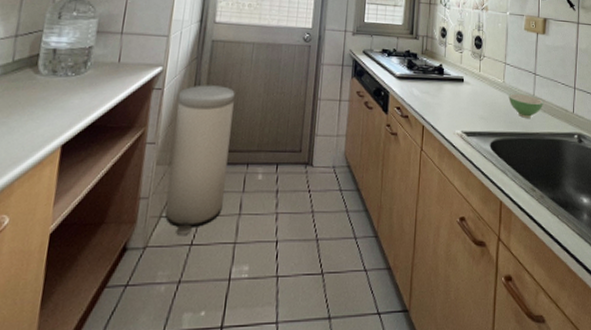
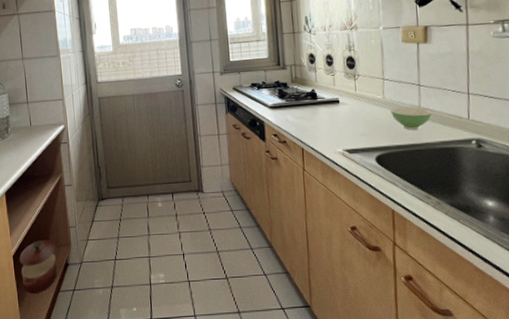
saucepan: none [54,213,116,291] -> present [19,239,57,294]
pedal bin: present [164,85,235,235] -> none [81,134,134,253]

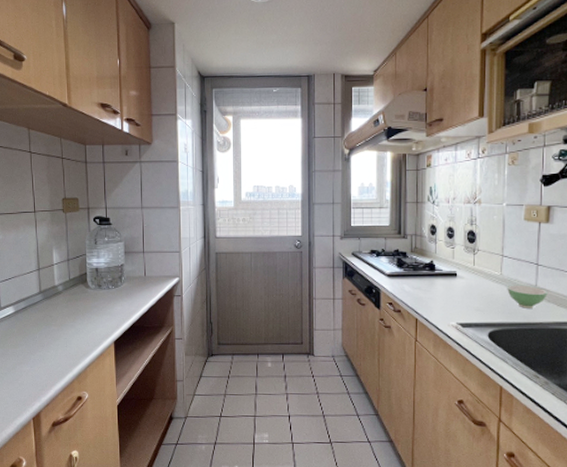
saucepan: present [19,239,57,294] -> none [124,391,162,445]

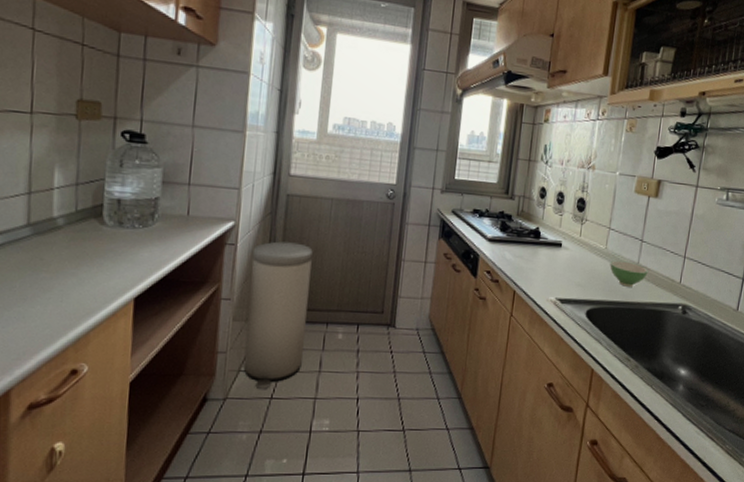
pedal bin: none [194,291,241,409] -> present [243,241,313,389]

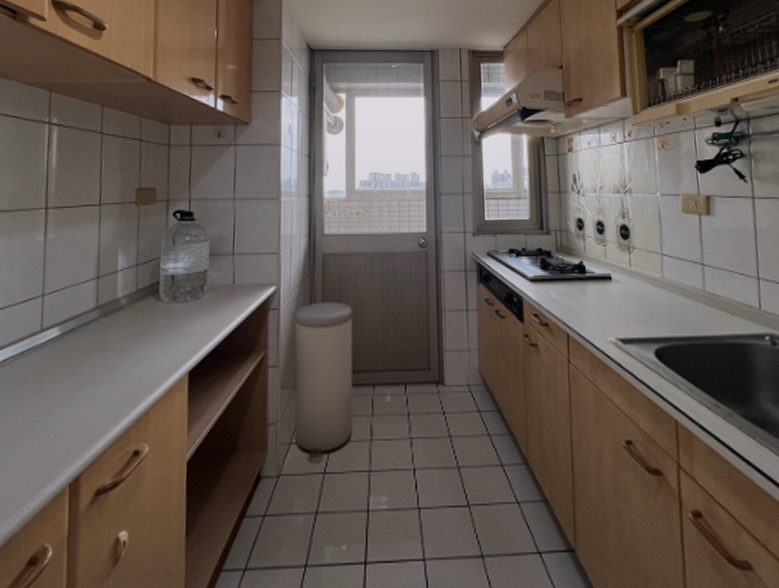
bowl: present [610,260,649,287] -> none [671,289,720,319]

